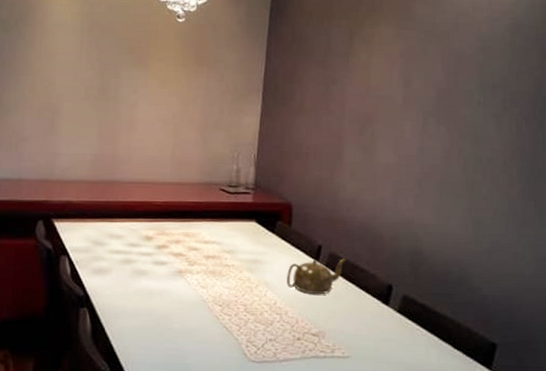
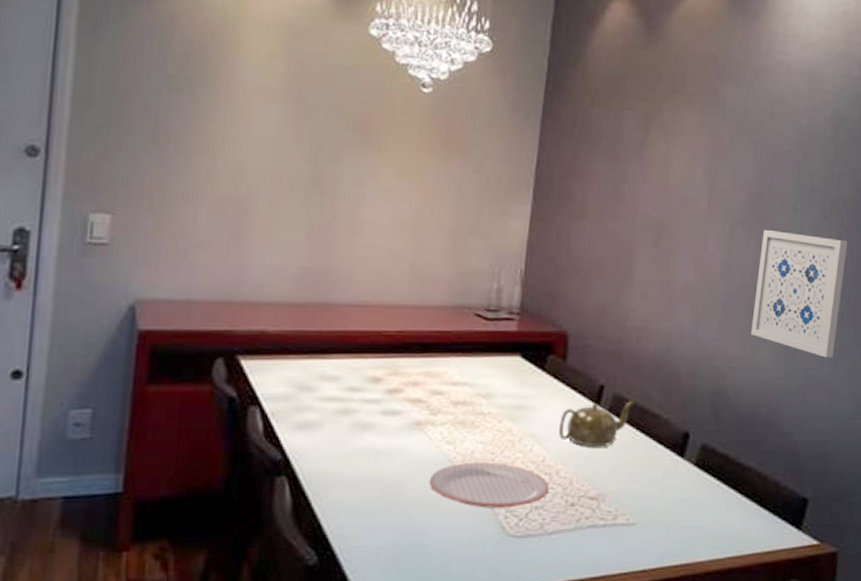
plate: none [188,303,280,339] -> present [429,463,550,508]
wall art: none [442,119,526,226] -> present [750,229,848,358]

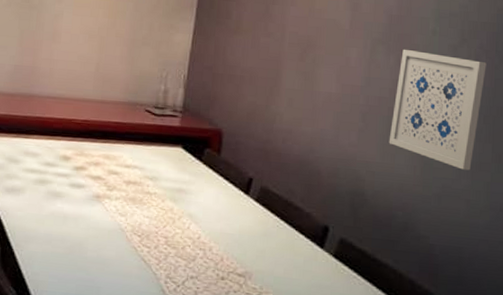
plate: present [429,463,550,508] -> none [104,232,204,275]
teapot: present [559,401,635,447] -> none [212,193,280,232]

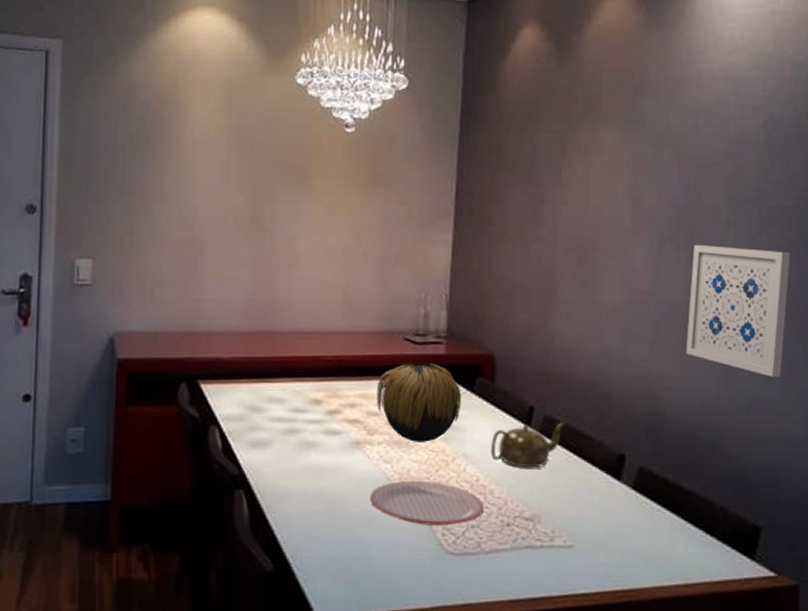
plate: none [104,232,204,275] -> present [369,481,485,526]
decorative ball: none [117,130,191,201] -> present [376,362,461,442]
teapot: none [212,193,280,232] -> present [491,422,566,468]

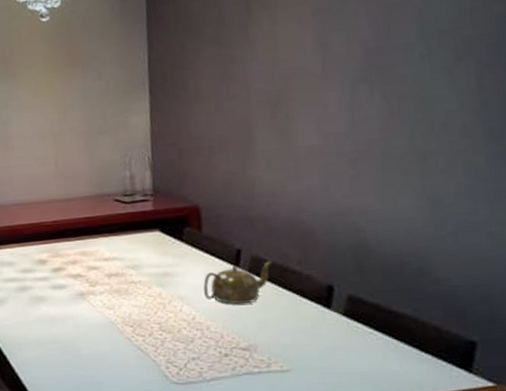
plate: present [369,481,485,526] -> none [97,322,203,361]
decorative ball: present [376,362,461,442] -> none [93,218,173,290]
wall art: present [685,244,790,377] -> none [386,78,491,201]

